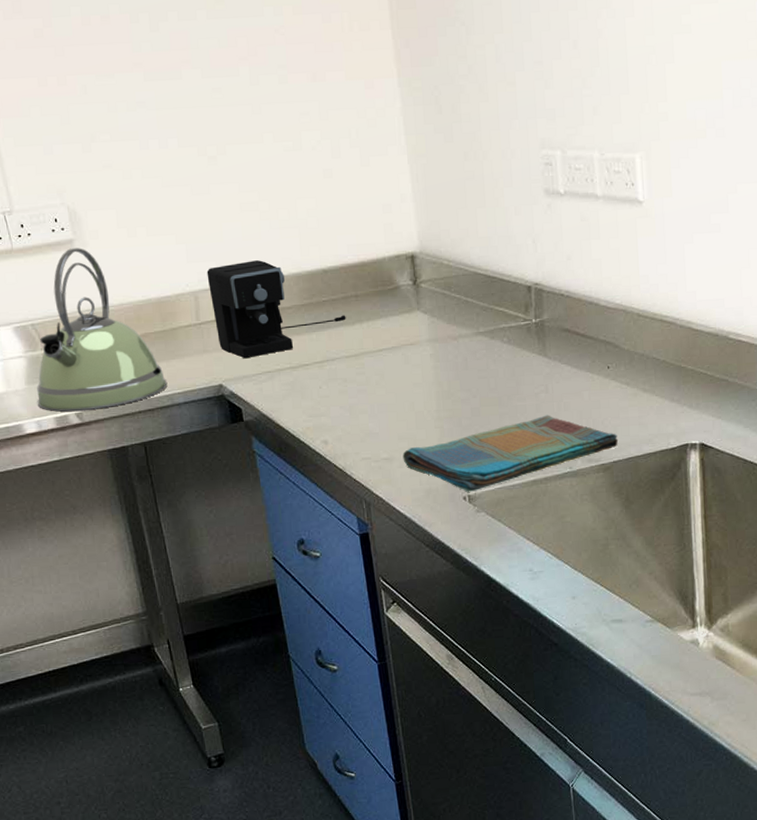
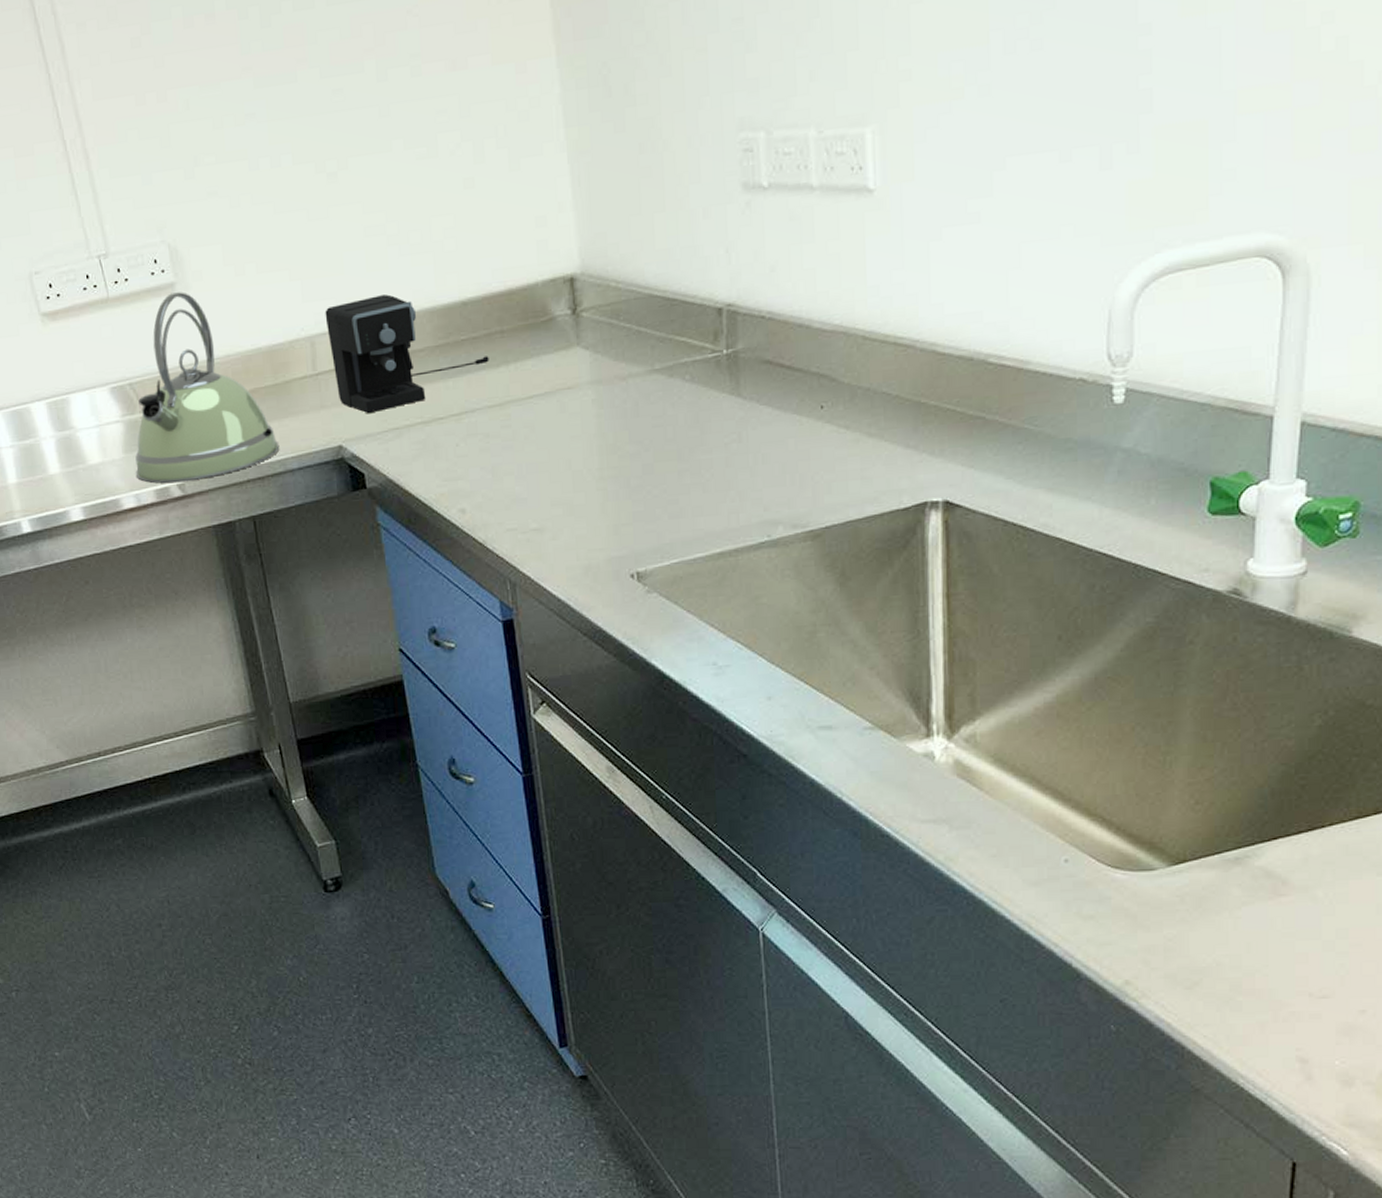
dish towel: present [402,415,619,492] -> none [556,470,833,568]

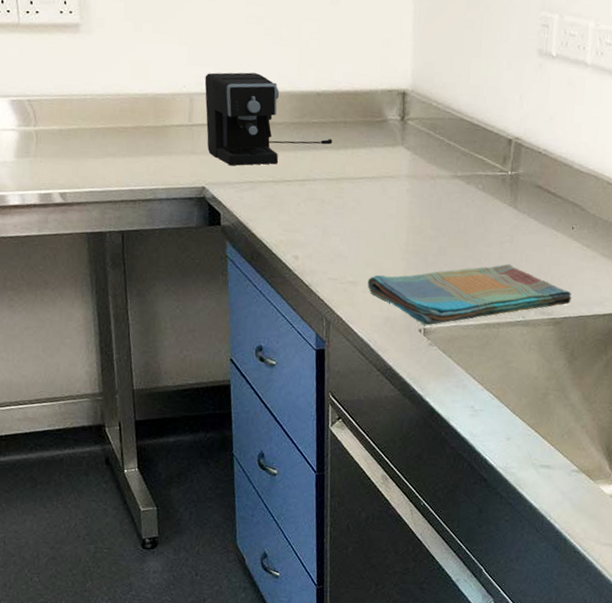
kettle: present [135,292,280,483] -> none [23,32,153,193]
dish towel: none [556,470,833,568] -> present [367,263,572,326]

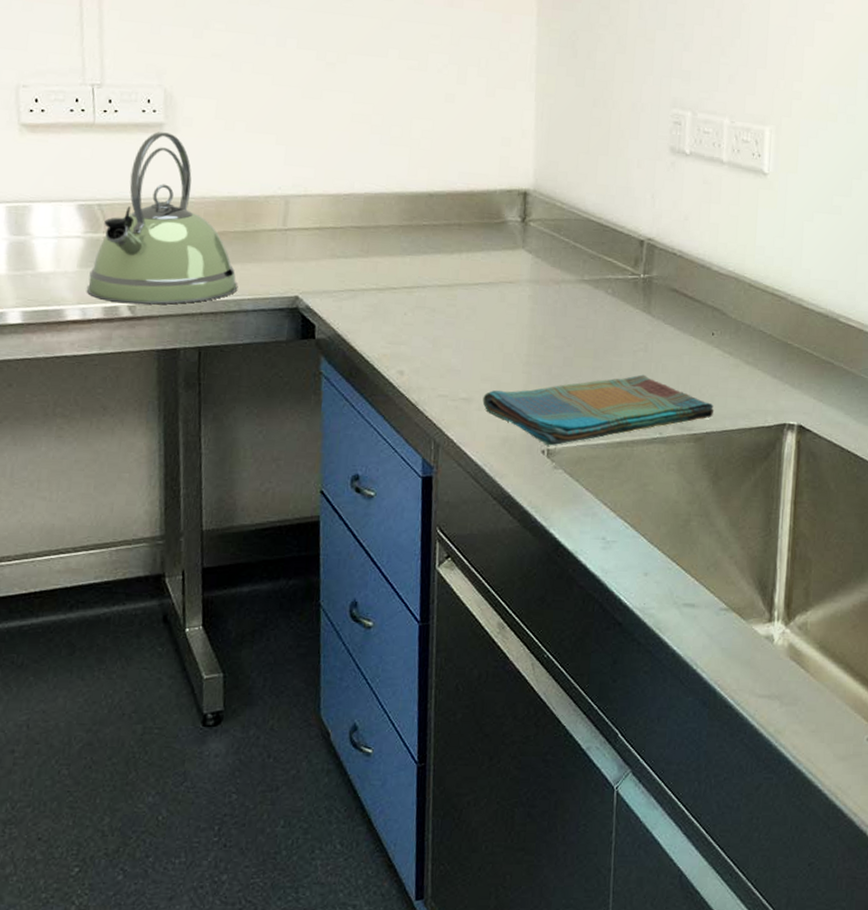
kettle: none [23,32,153,193] -> present [86,132,238,305]
coffee maker: present [204,72,333,166] -> none [302,172,445,273]

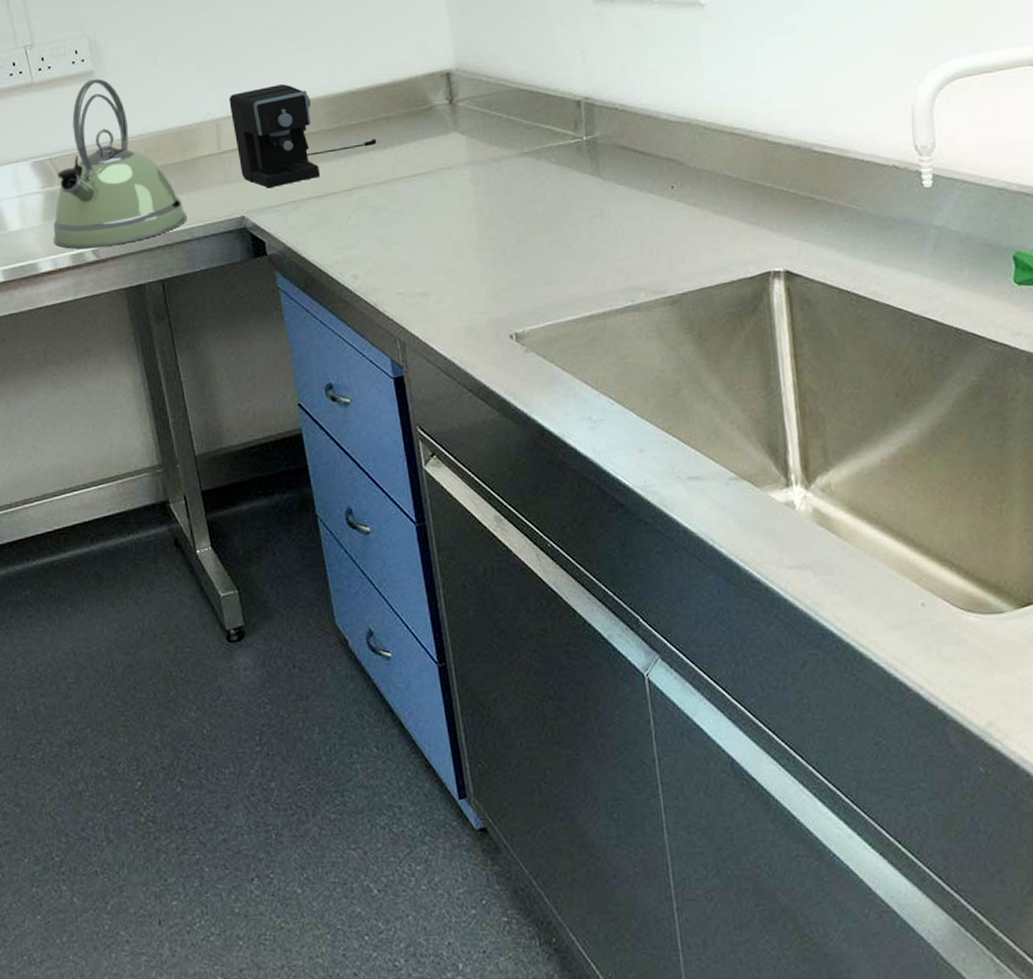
coffee maker: none [302,172,445,273] -> present [229,84,377,189]
dish towel: present [482,374,715,446] -> none [440,241,688,330]

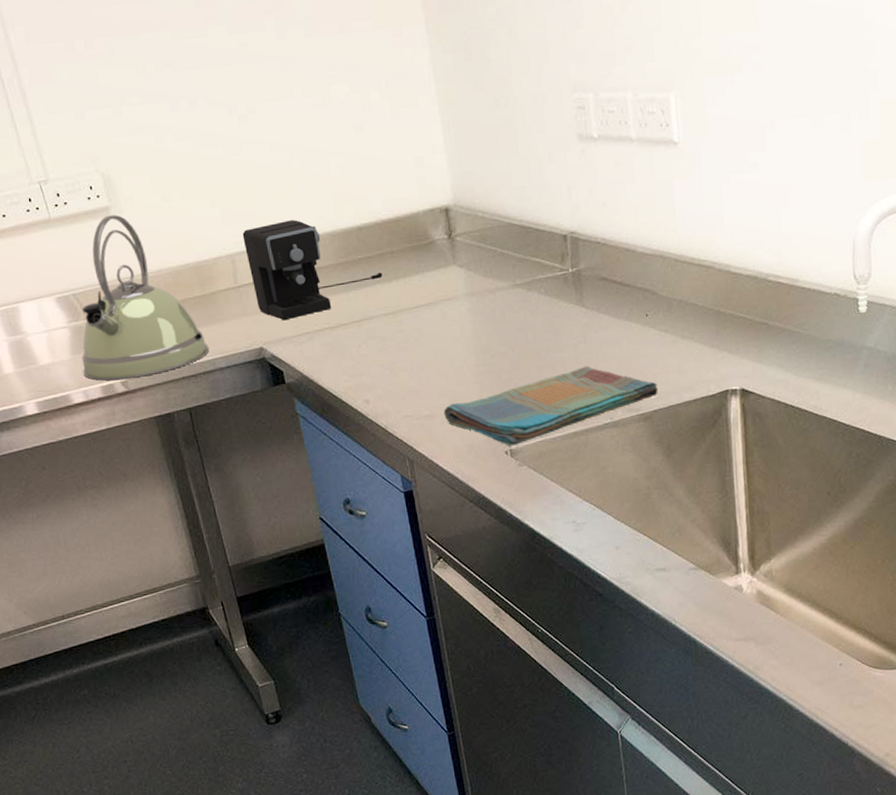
dish towel: none [440,241,688,330] -> present [443,365,659,446]

